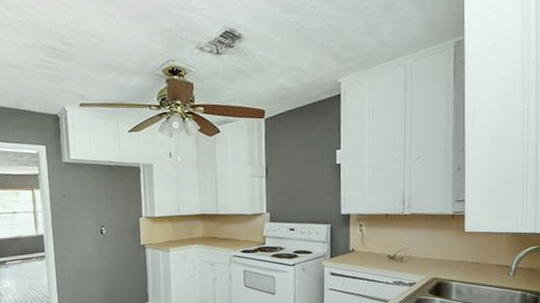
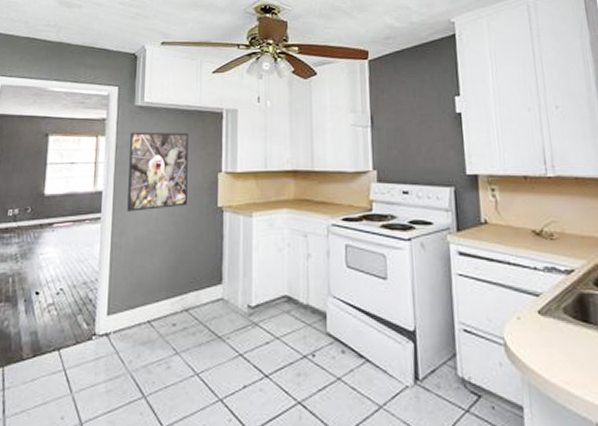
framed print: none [61,184,115,250] -> present [127,132,189,212]

